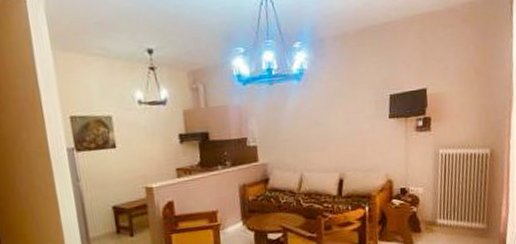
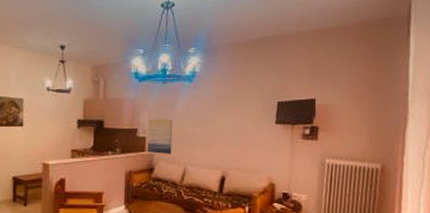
wall art: none [257,123,287,163] -> present [147,119,173,155]

